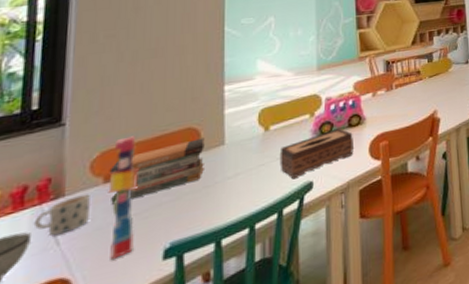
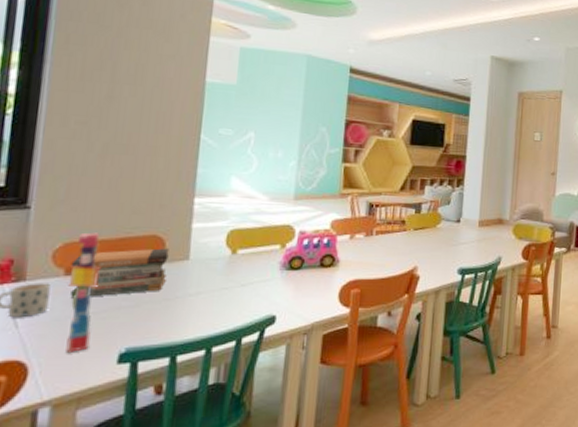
tissue box: present [279,128,354,180] -> none [243,265,324,310]

